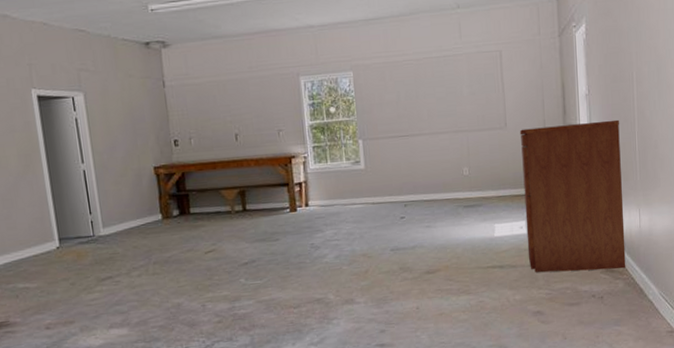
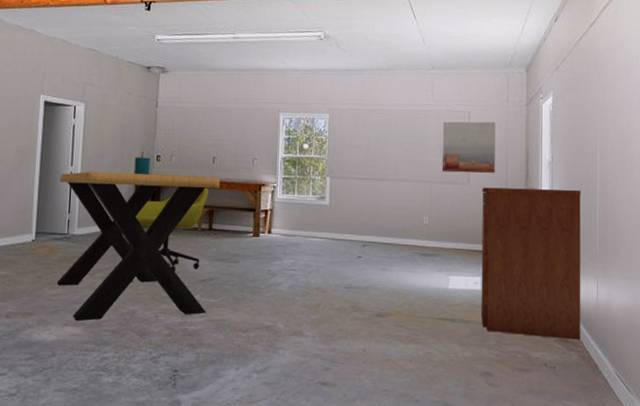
dining table: none [72,138,254,323] -> present [56,152,220,322]
office chair: none [162,167,240,260] -> present [135,187,209,272]
wall art: none [473,58,532,119] -> present [442,121,496,173]

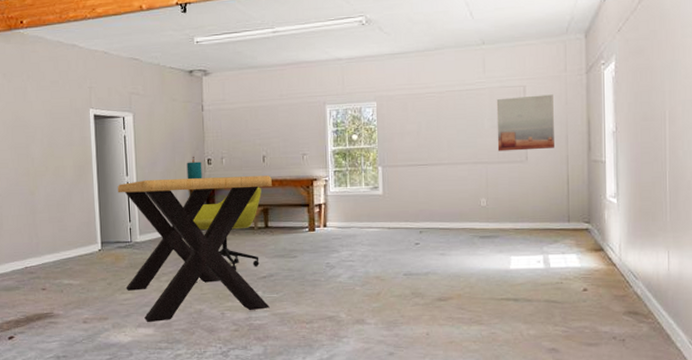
filing cabinet: present [480,187,582,340] -> none [541,158,652,312]

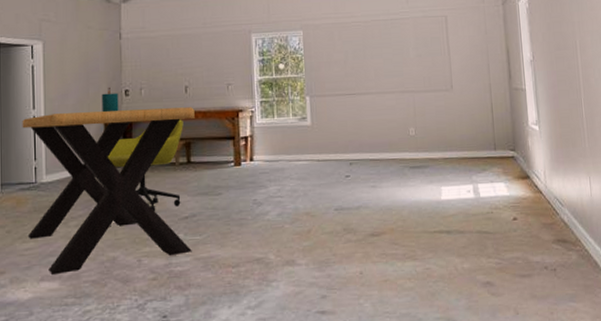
wall art: present [496,94,554,152] -> none [420,24,477,80]

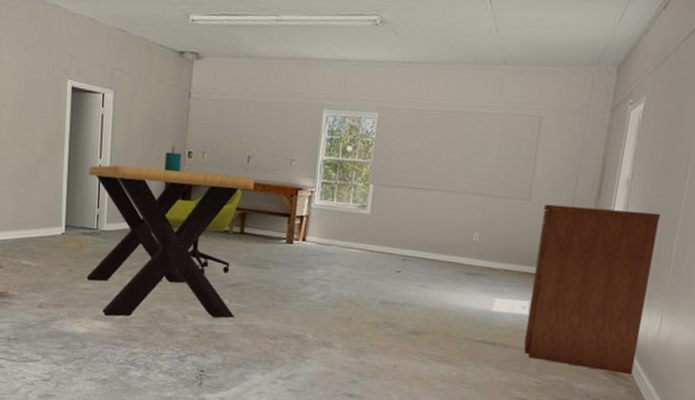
filing cabinet: none [465,86,579,240] -> present [524,204,661,375]

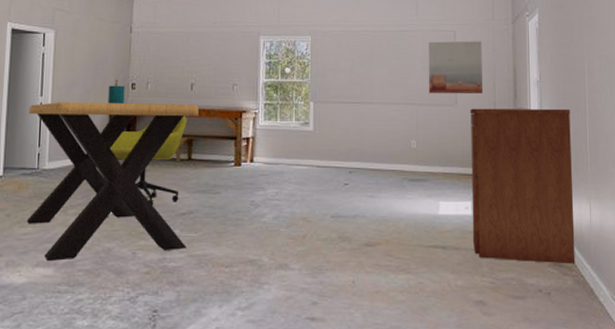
wall art: none [500,127,571,189] -> present [428,41,482,94]

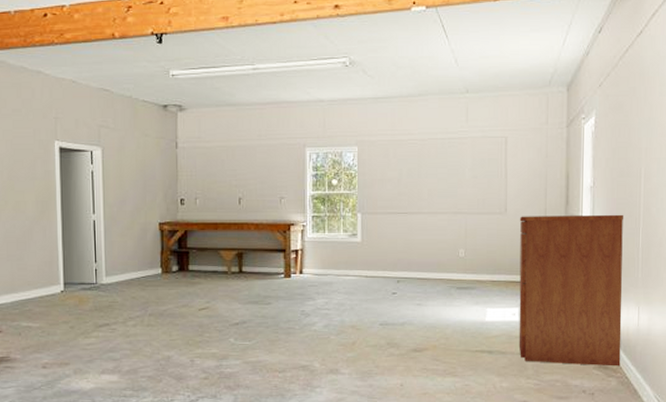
dining table: present [26,80,199,262] -> none [83,196,247,369]
office chair: present [109,116,187,206] -> none [163,230,236,317]
wall art: present [428,41,482,94] -> none [477,147,534,202]

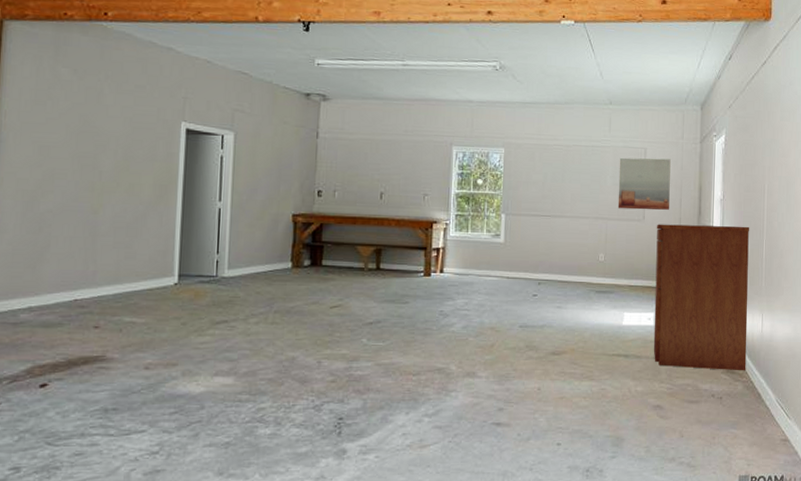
wall art: none [477,147,534,202] -> present [617,157,671,210]

